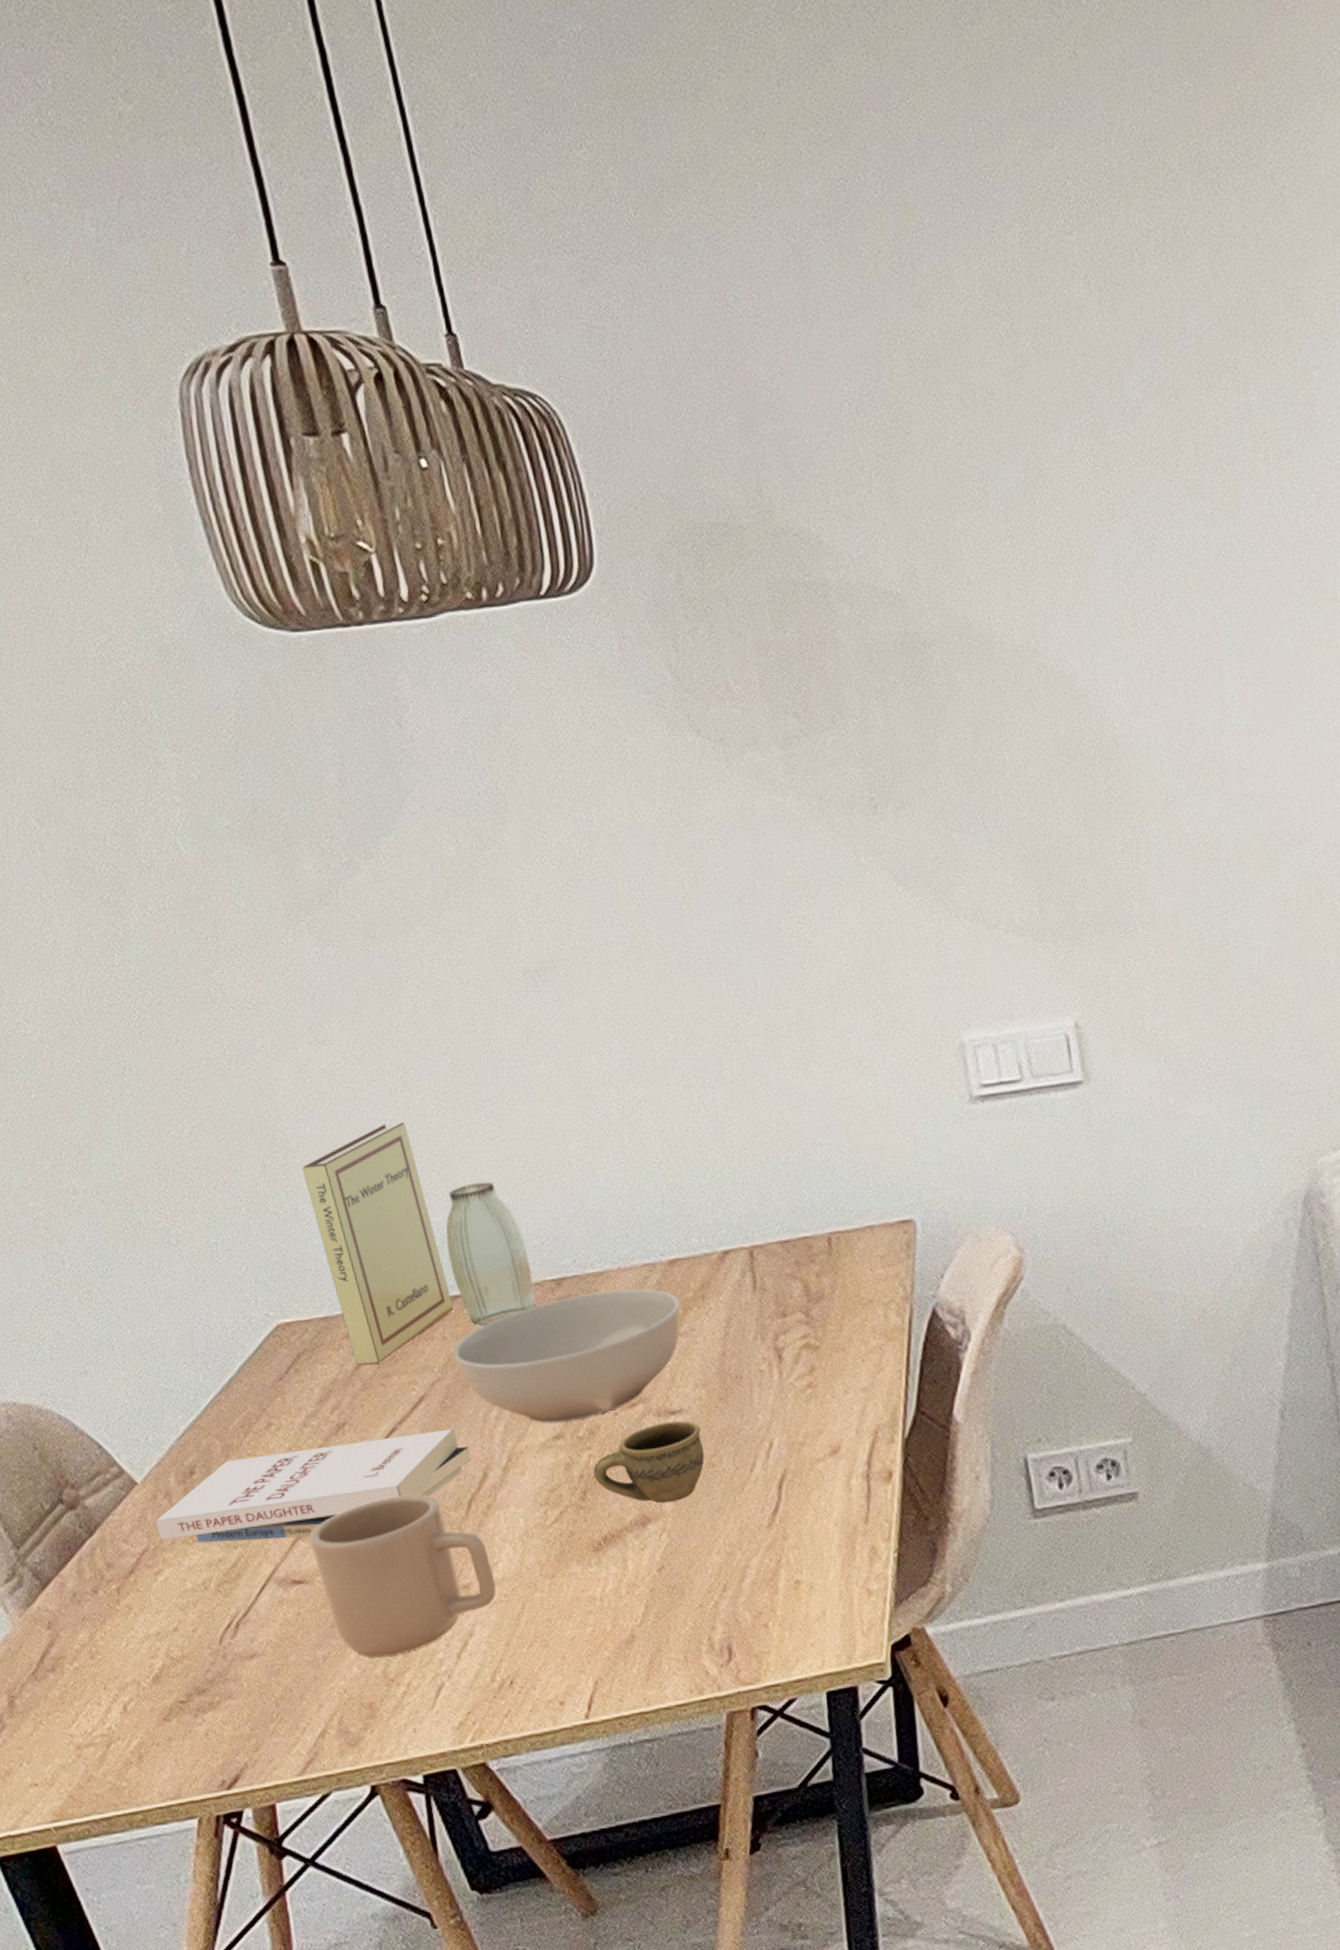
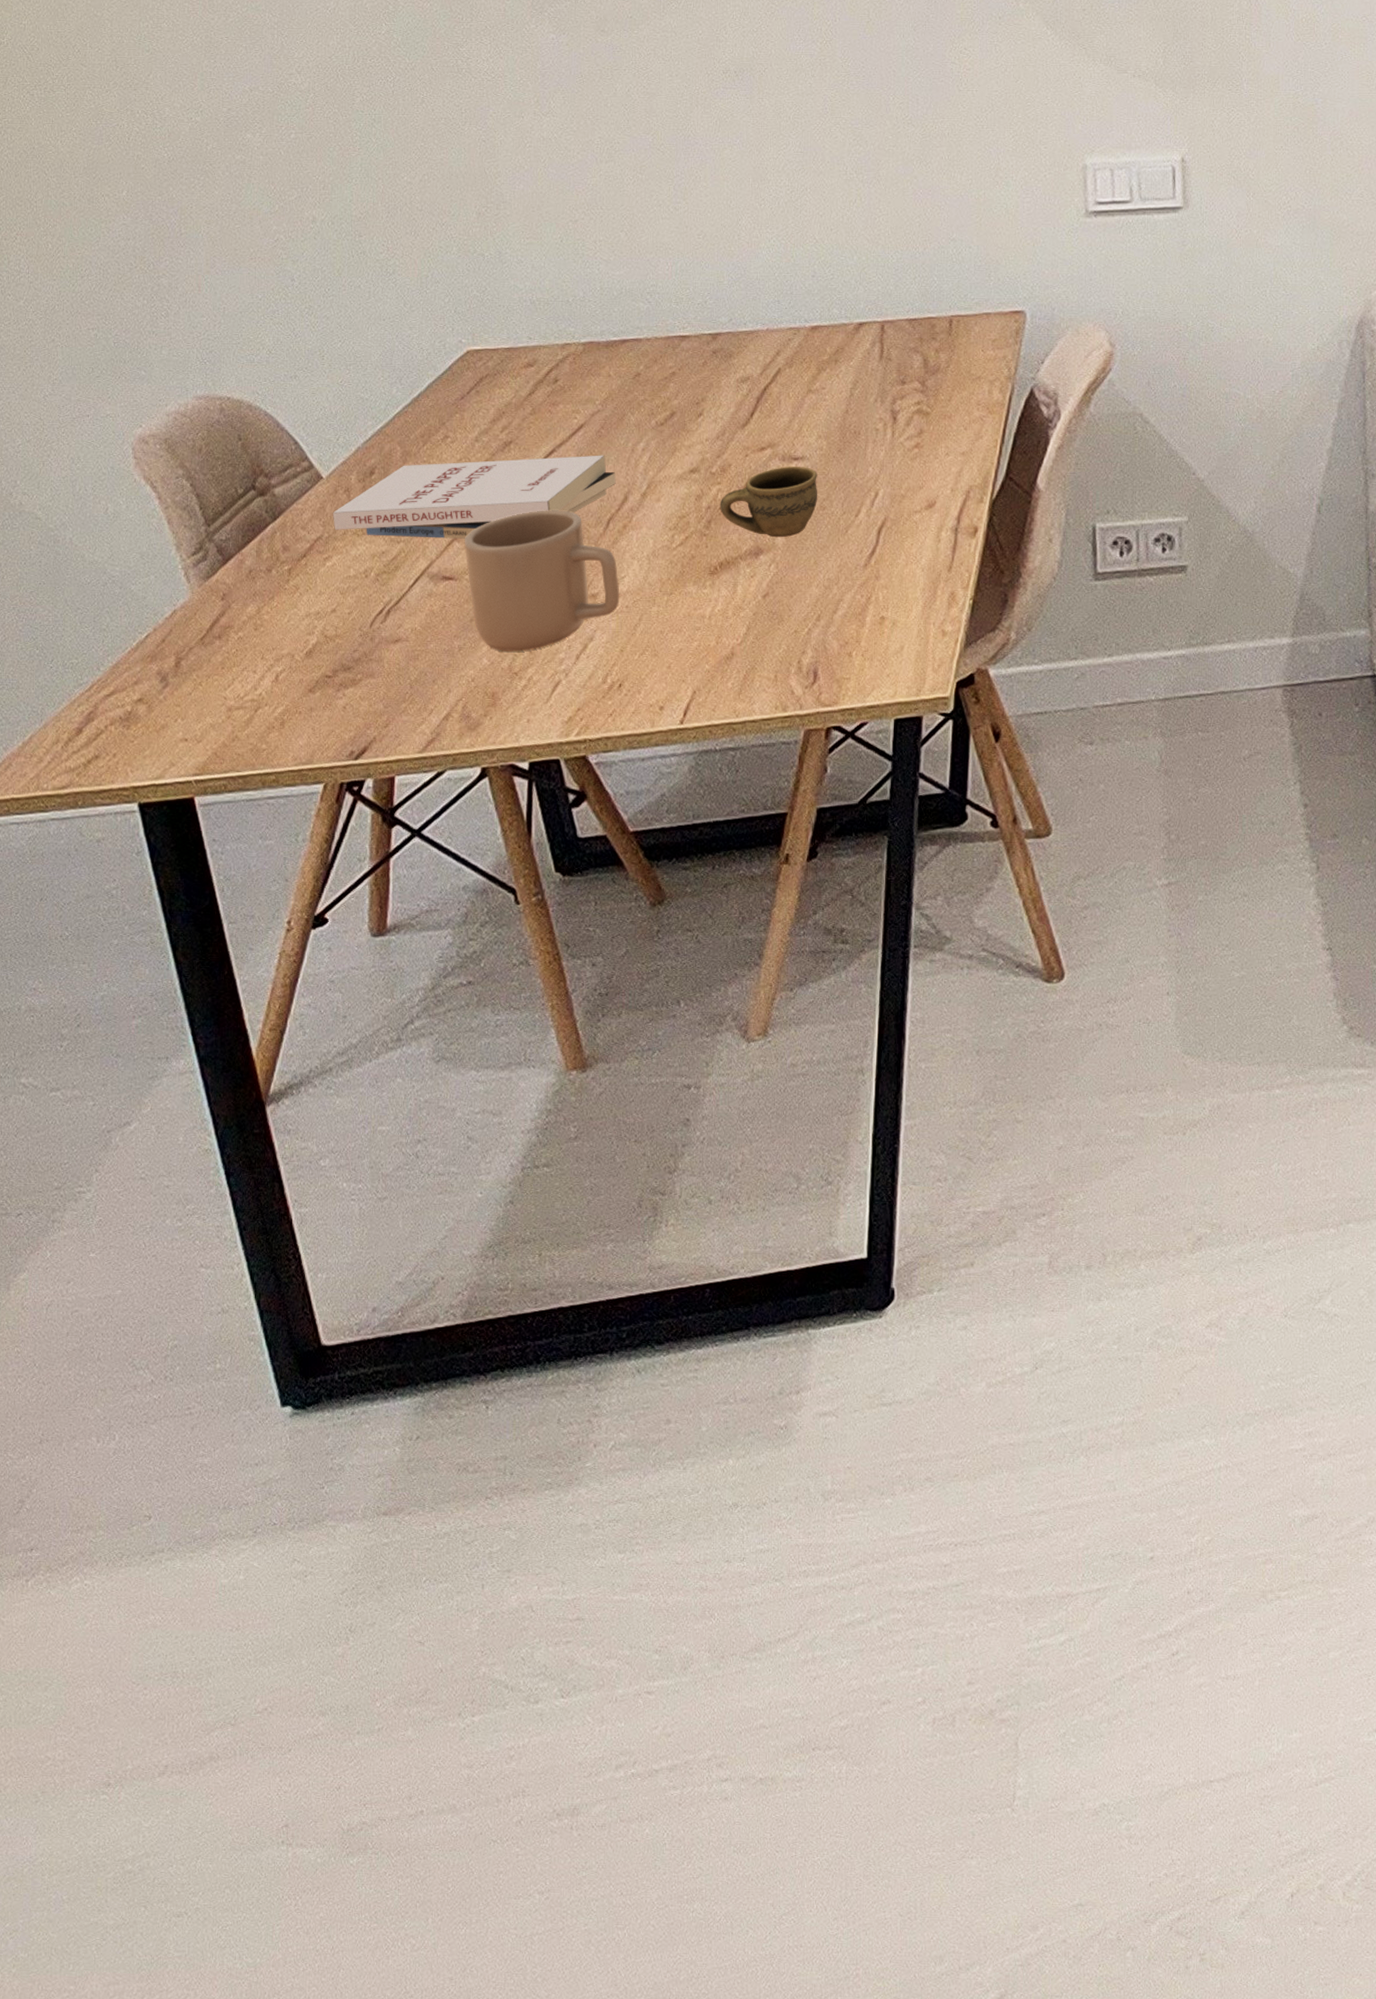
book: present [302,1122,454,1366] -> none [510,187,621,393]
vase: present [445,1181,536,1332] -> none [624,245,692,372]
bowl: present [452,1288,681,1423] -> none [614,348,816,457]

